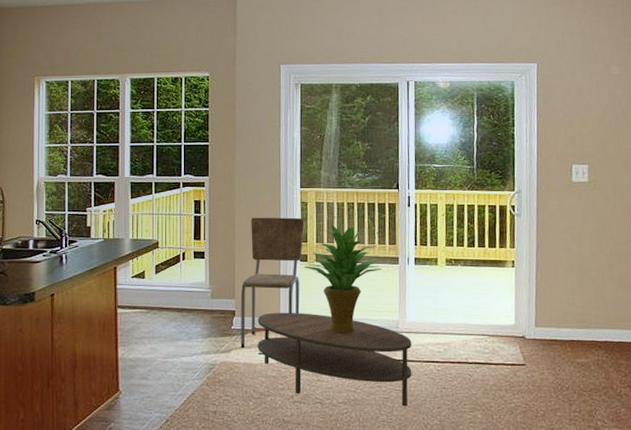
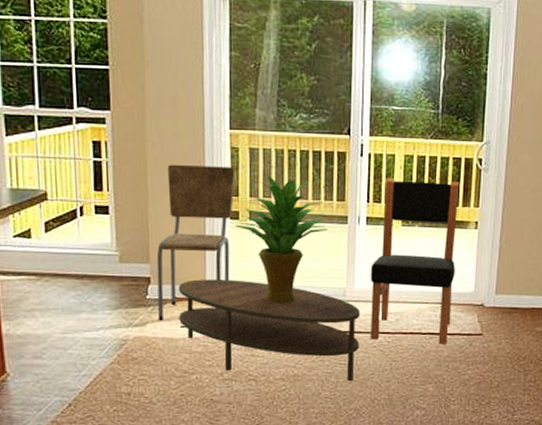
dining chair: none [420,224,496,374] -> present [370,178,460,344]

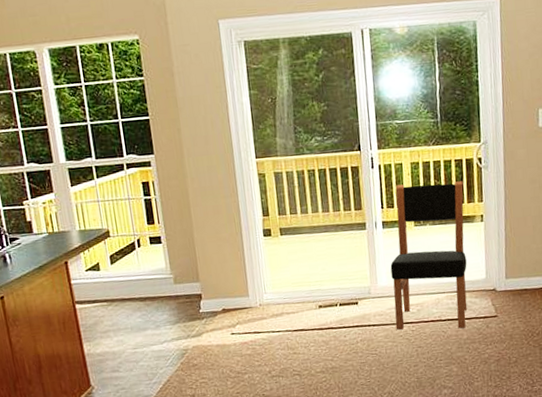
dining chair: present [156,164,235,321] -> none [205,191,269,331]
coffee table: present [178,279,360,382] -> none [225,288,387,369]
potted plant: present [235,175,327,303] -> none [269,194,349,306]

